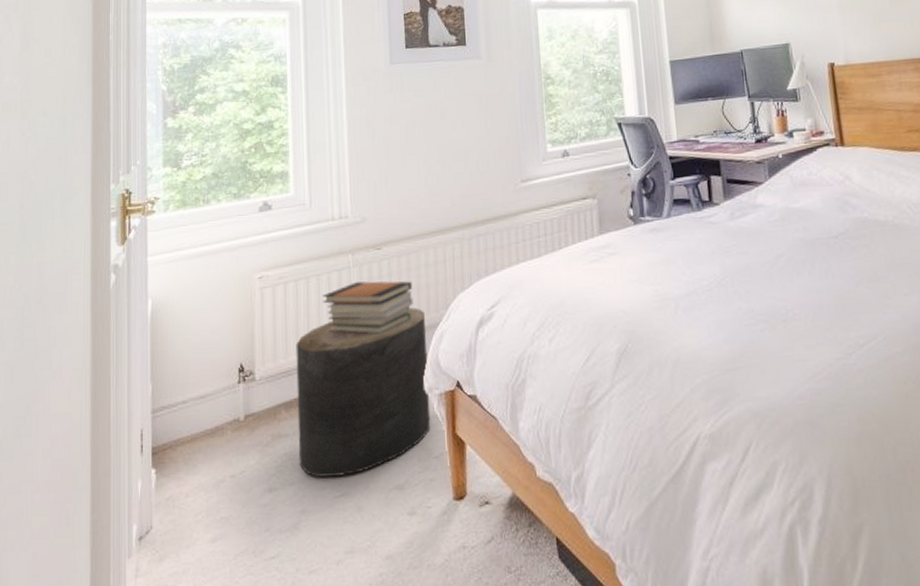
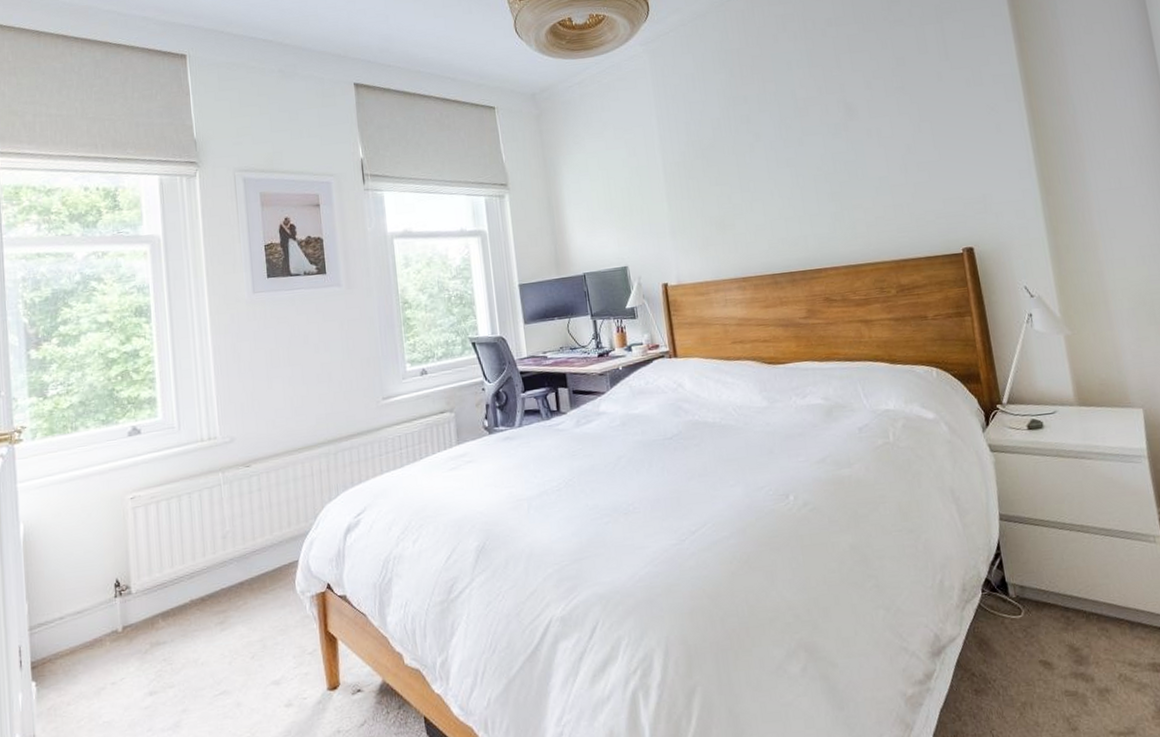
stool: present [296,307,431,477] -> none [170,518,304,679]
book stack: present [322,281,413,334] -> none [195,494,284,545]

